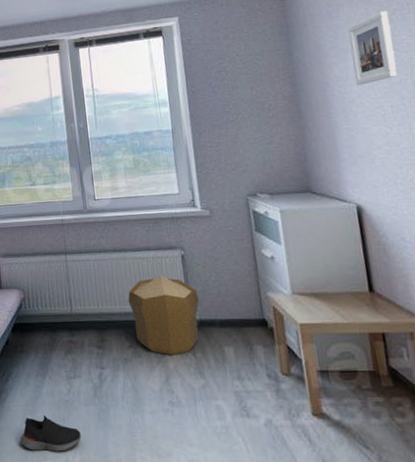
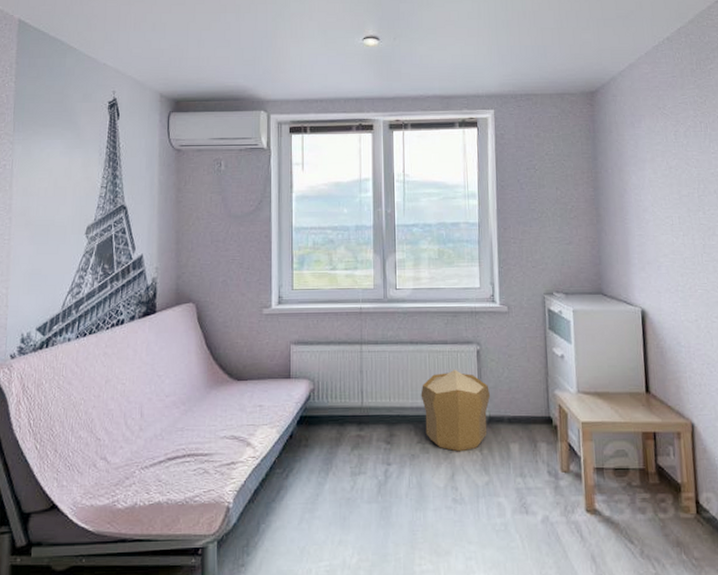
shoe: present [20,415,81,452] -> none [296,513,361,553]
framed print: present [348,11,398,86] -> none [648,127,686,195]

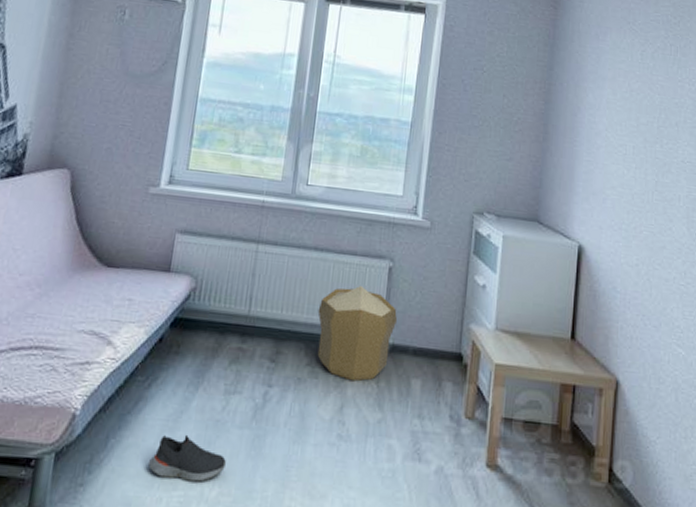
shoe: none [296,513,361,553] -> present [148,434,226,482]

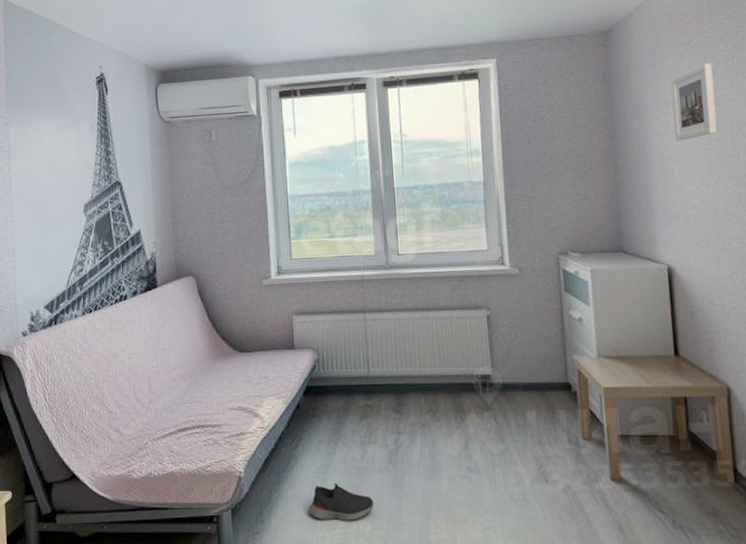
pouf: present [317,286,398,382] -> none [429,336,504,420]
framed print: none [606,46,651,119] -> present [671,63,717,141]

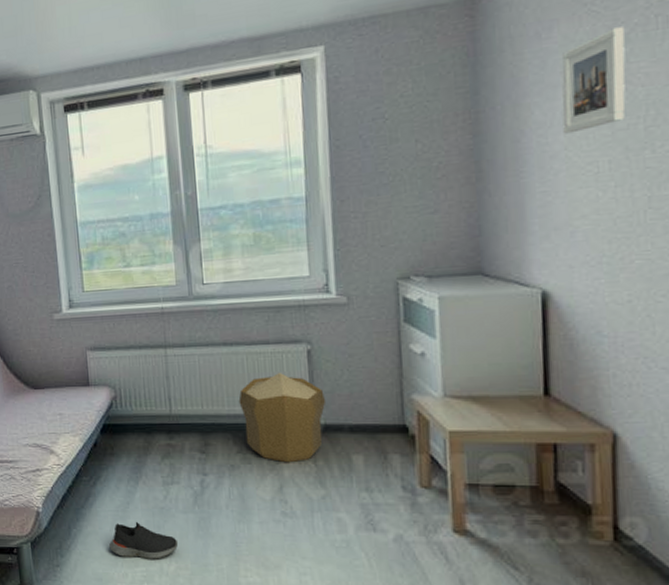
pouf: none [429,336,504,420] -> present [238,373,327,463]

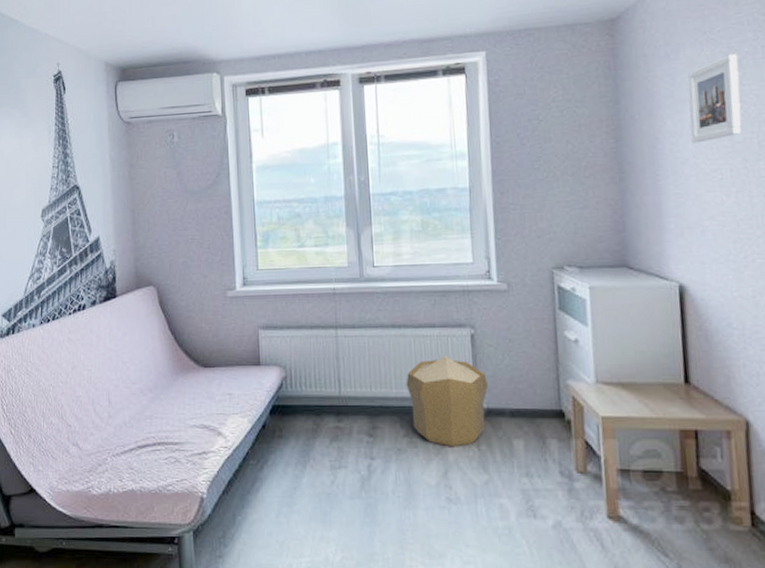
shoe: present [109,521,178,559] -> none [274,507,344,549]

